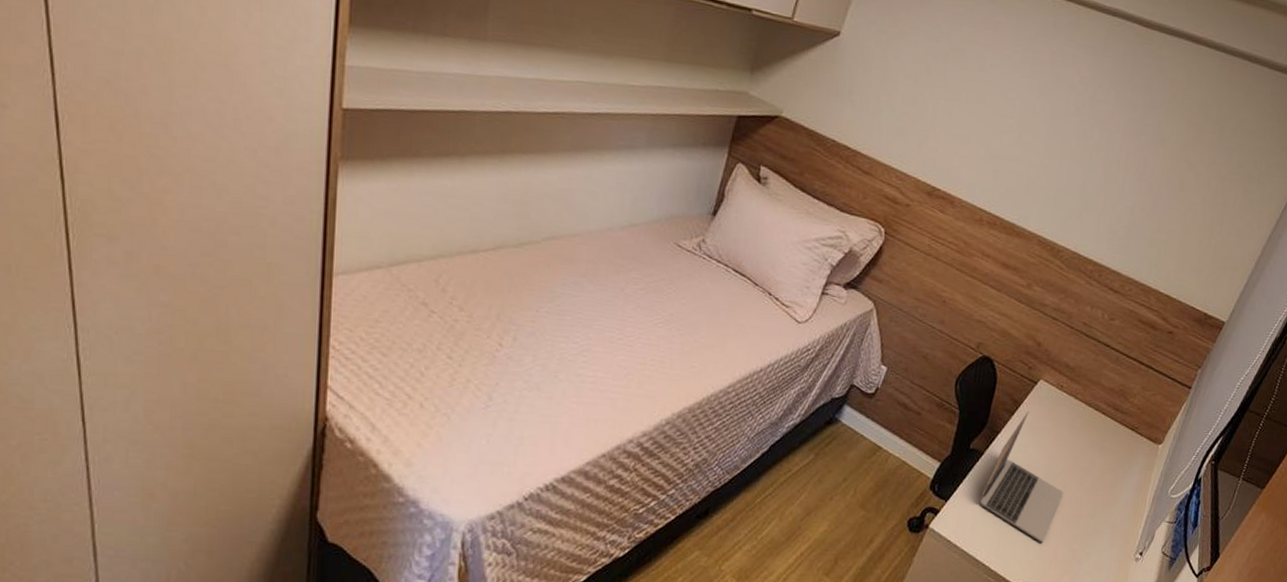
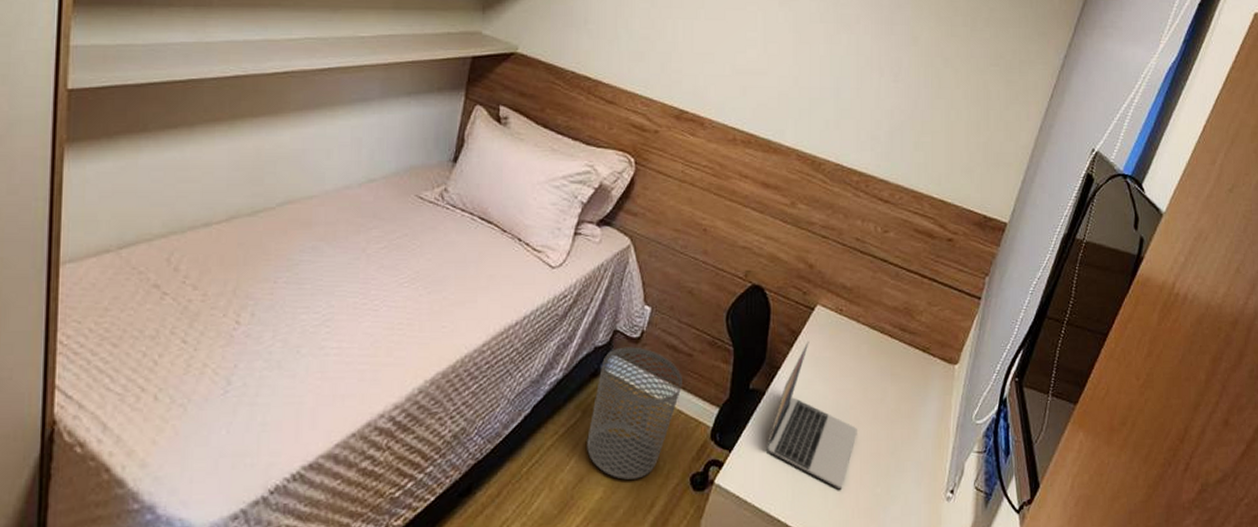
waste bin: none [816,400,910,517] -> present [587,346,682,480]

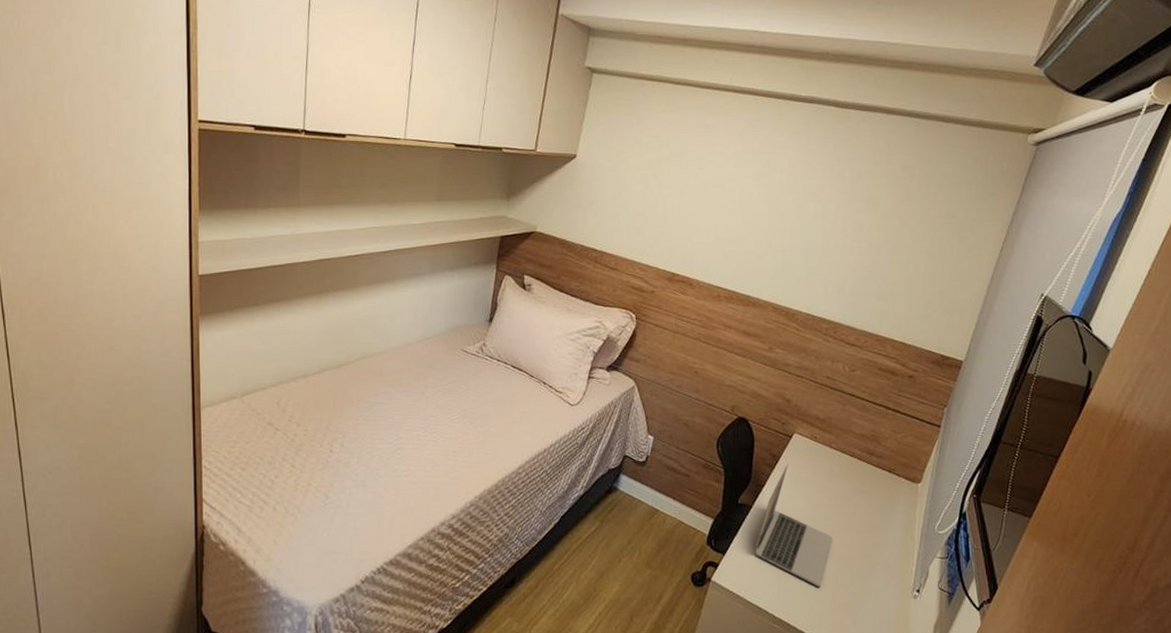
waste bin: present [587,346,682,480] -> none [605,469,682,576]

